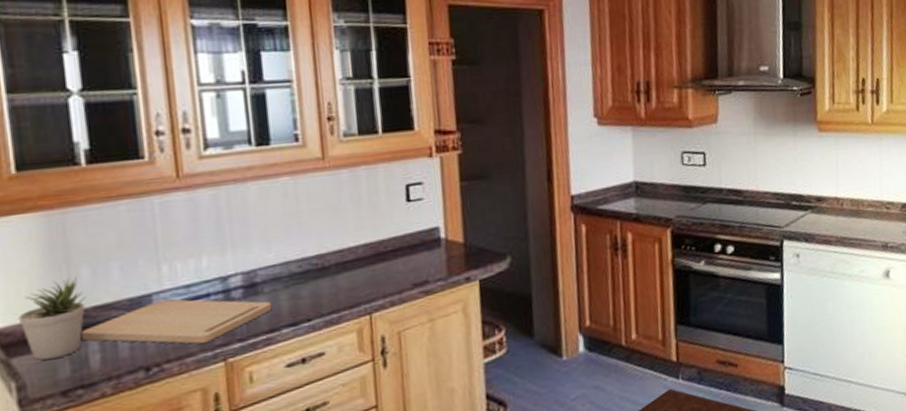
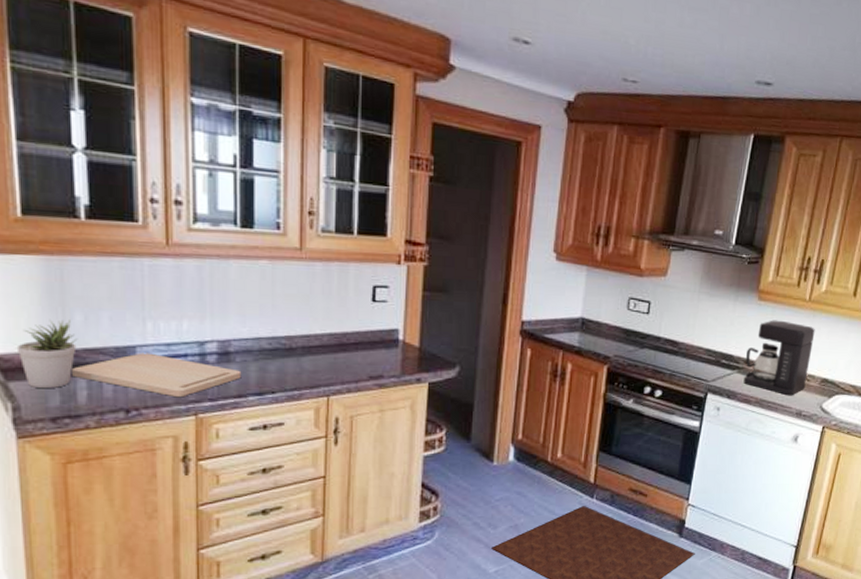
coffee maker: none [816,149,887,228] -> present [743,320,815,395]

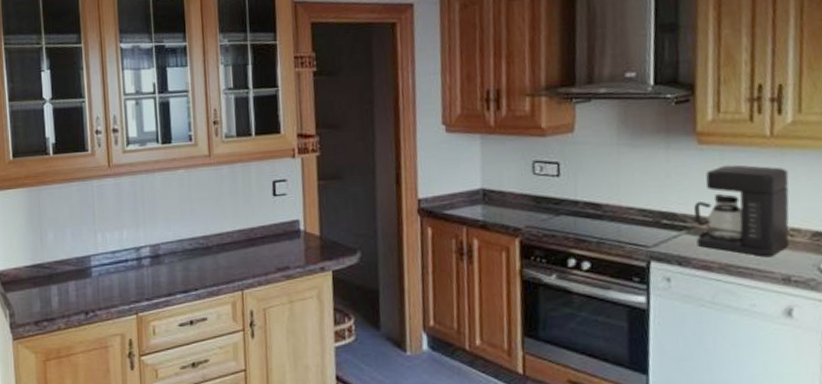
potted plant: present [16,319,78,389] -> none [11,238,51,298]
cutting board: present [72,352,242,398] -> none [48,261,170,299]

